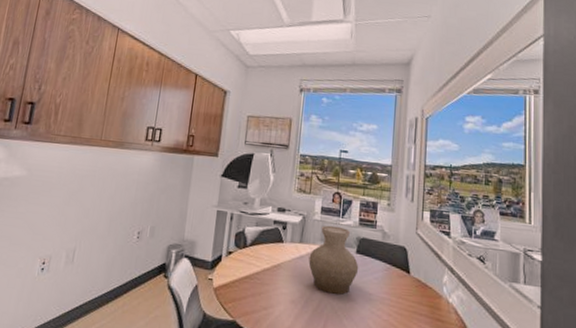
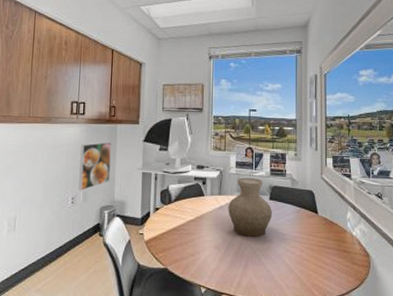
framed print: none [146,173,186,226] -> present [79,141,111,191]

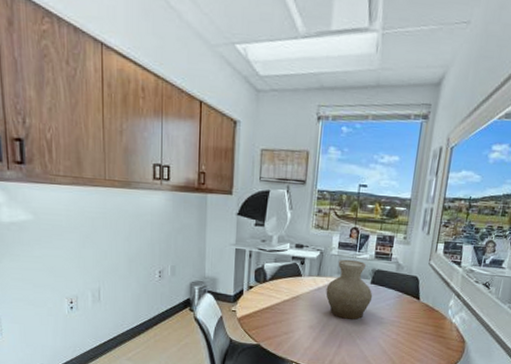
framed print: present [79,141,111,191] -> none [166,212,201,265]

